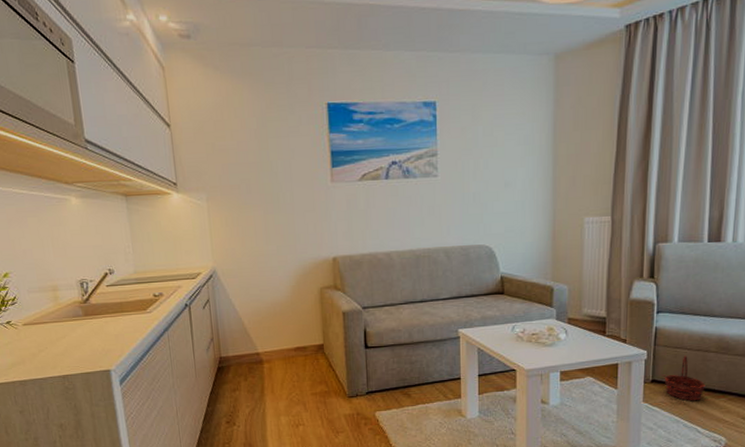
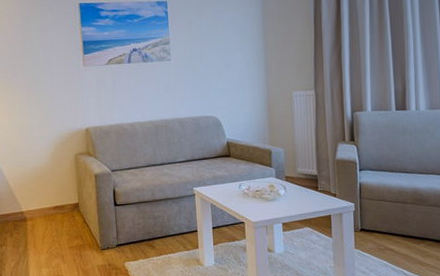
basket: present [664,355,705,401] -> none [371,207,407,247]

